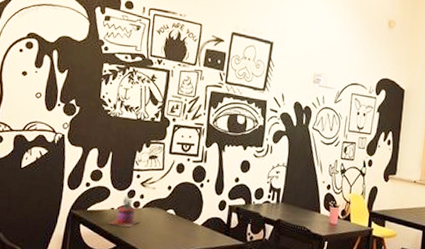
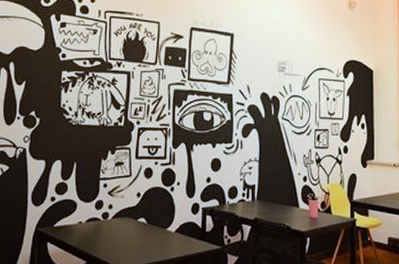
potted cactus: present [108,196,140,228] -> none [77,207,110,242]

